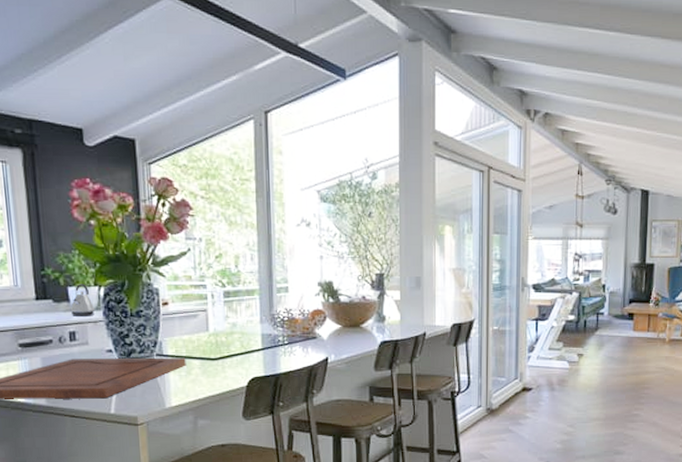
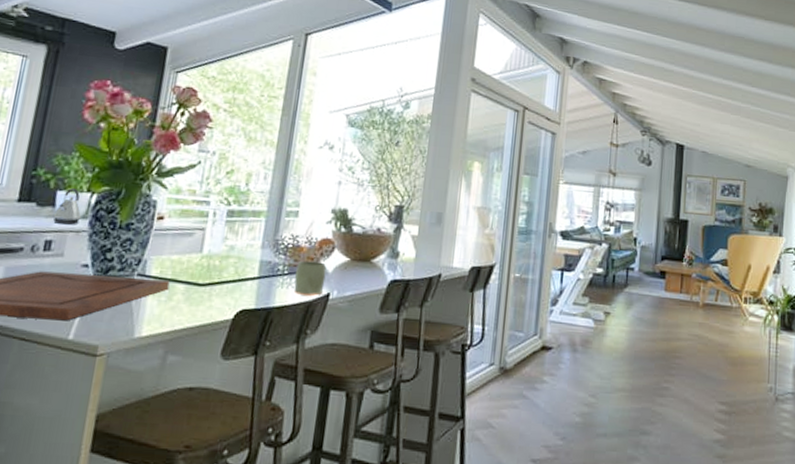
mug: none [295,331,322,361] -> present [293,261,327,296]

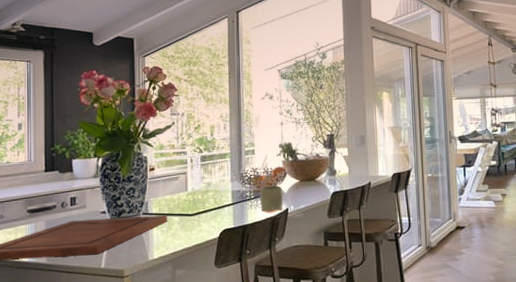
kettle: present [53,188,82,225] -> none [73,156,94,184]

